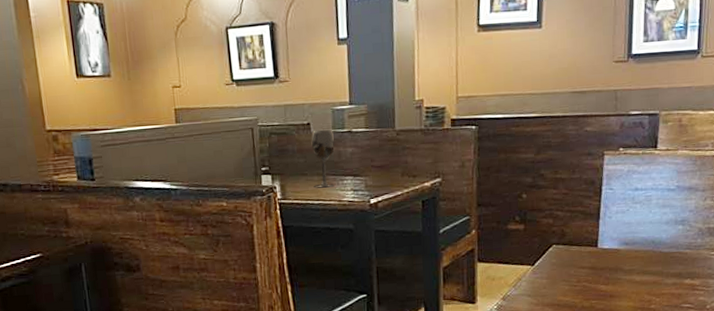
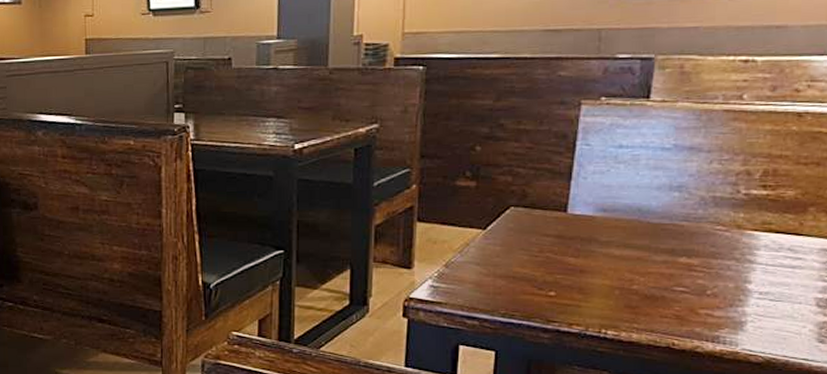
wine glass: present [311,129,335,188] -> none [231,65,258,130]

